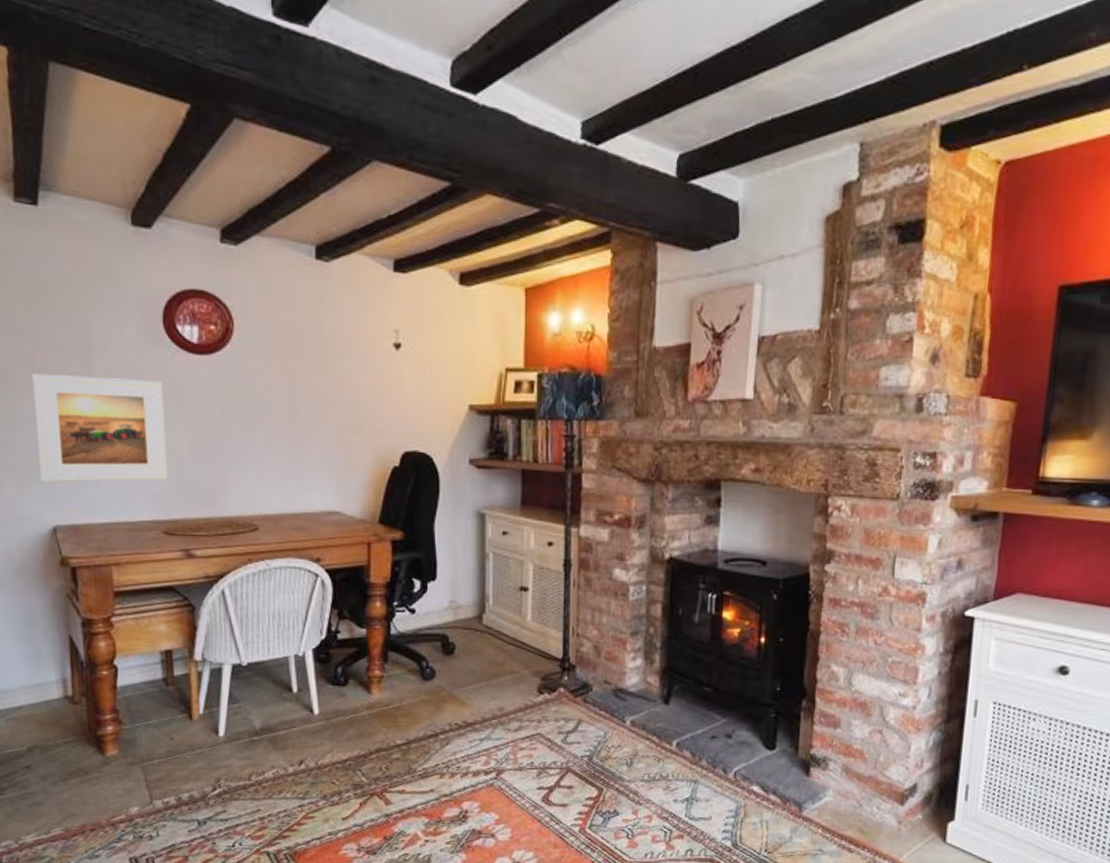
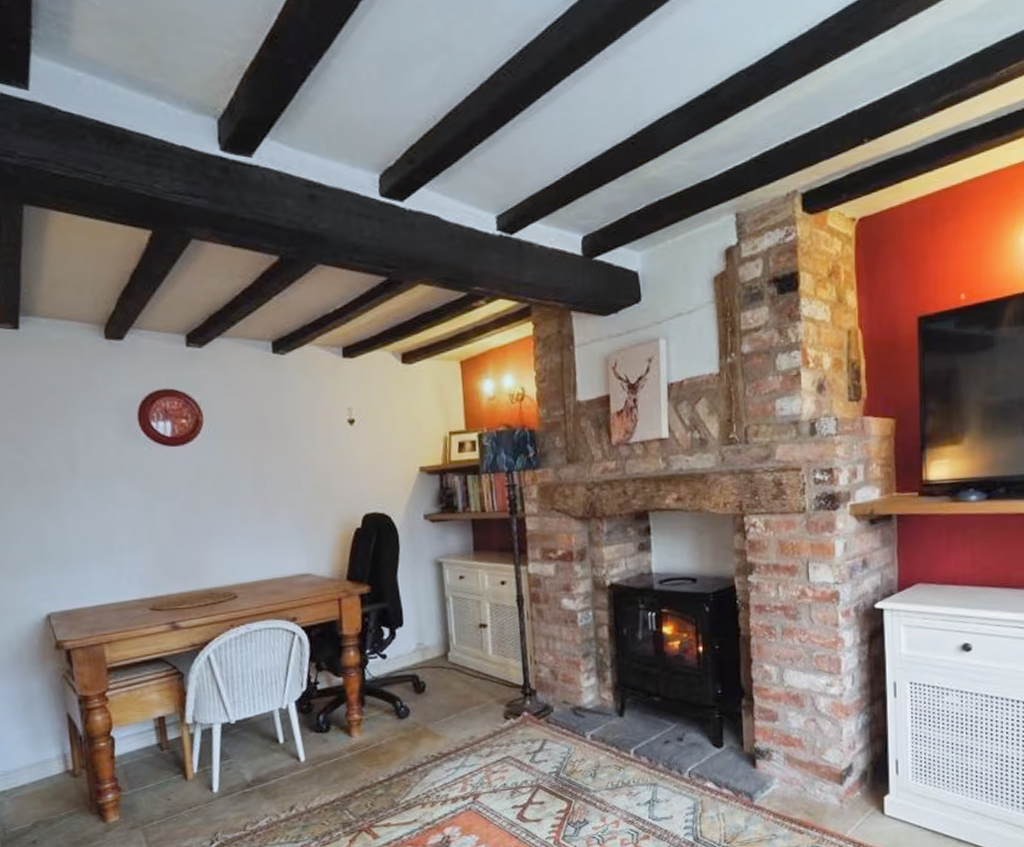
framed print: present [32,373,168,482] -> none [21,473,151,574]

